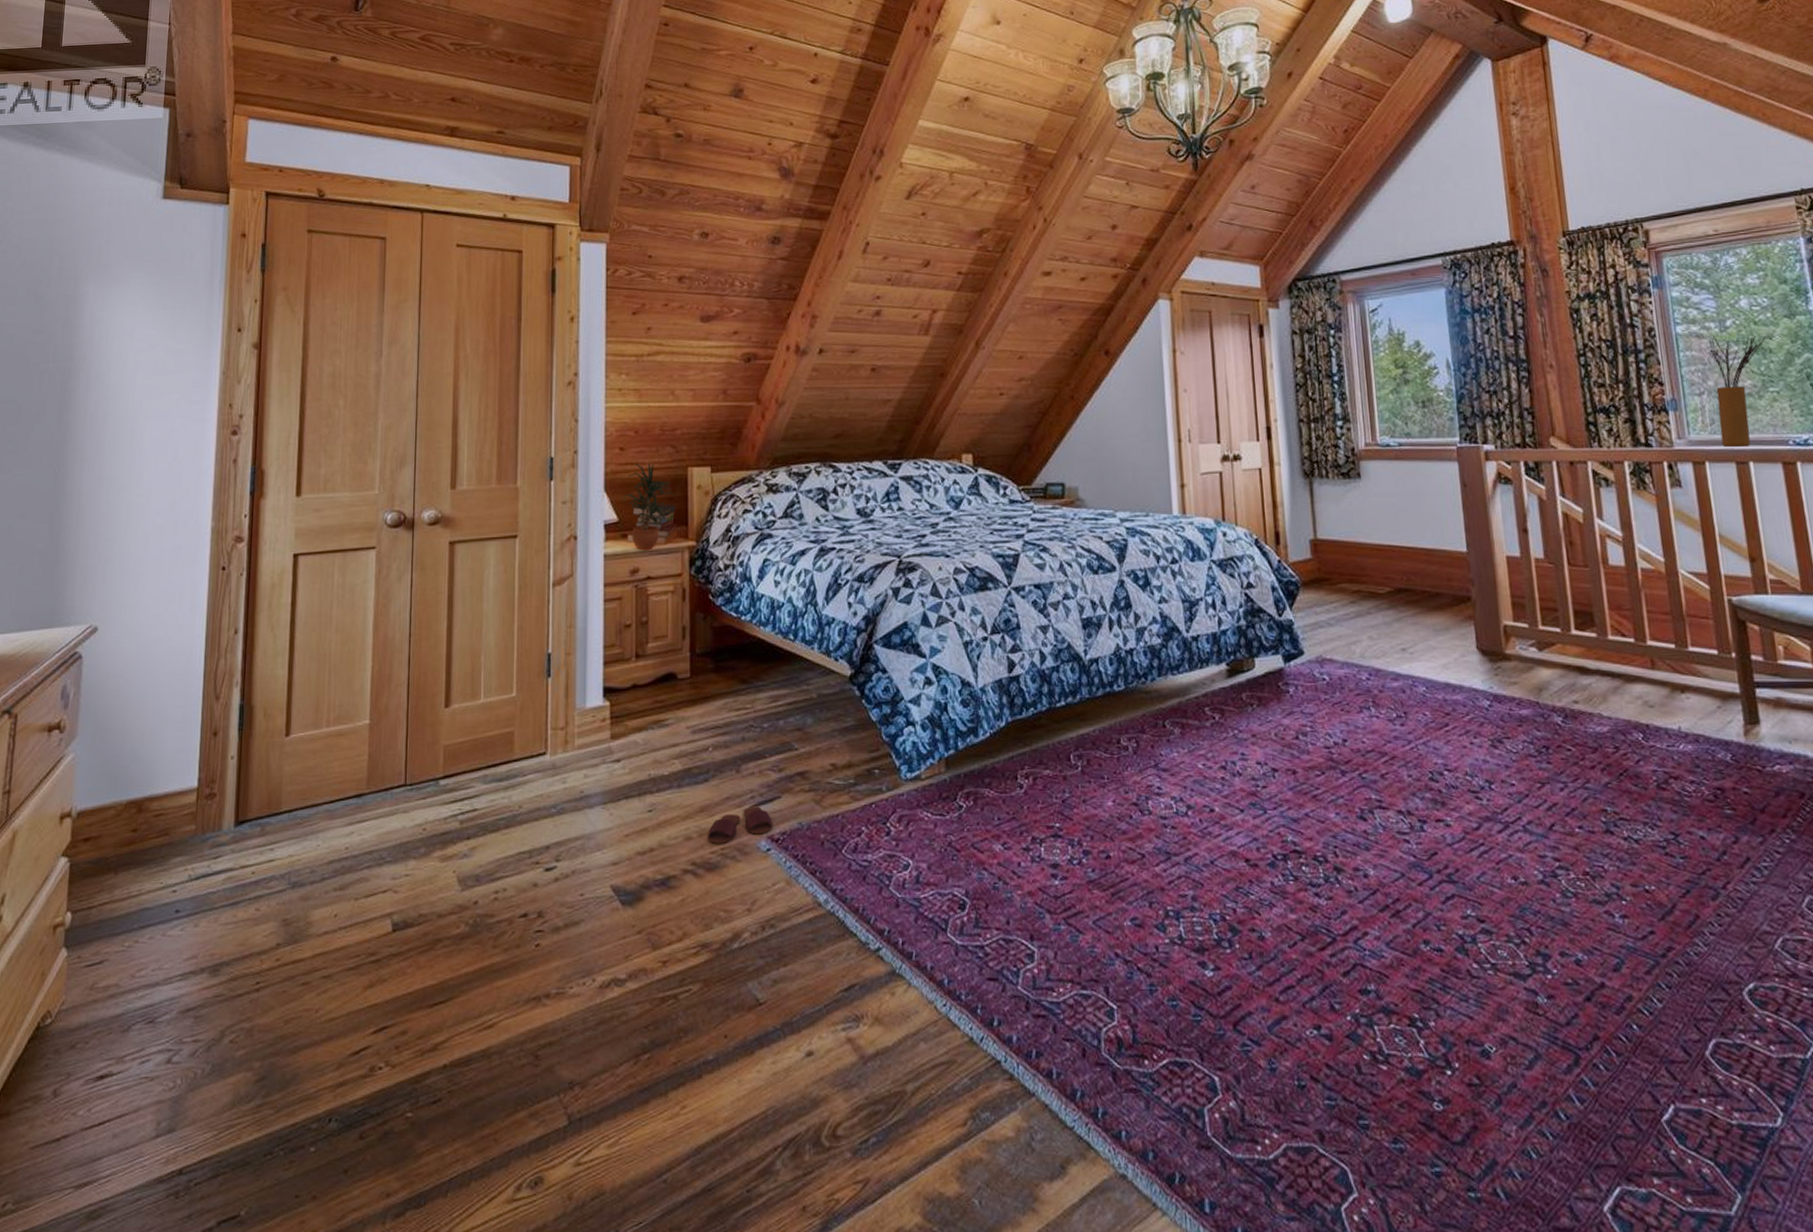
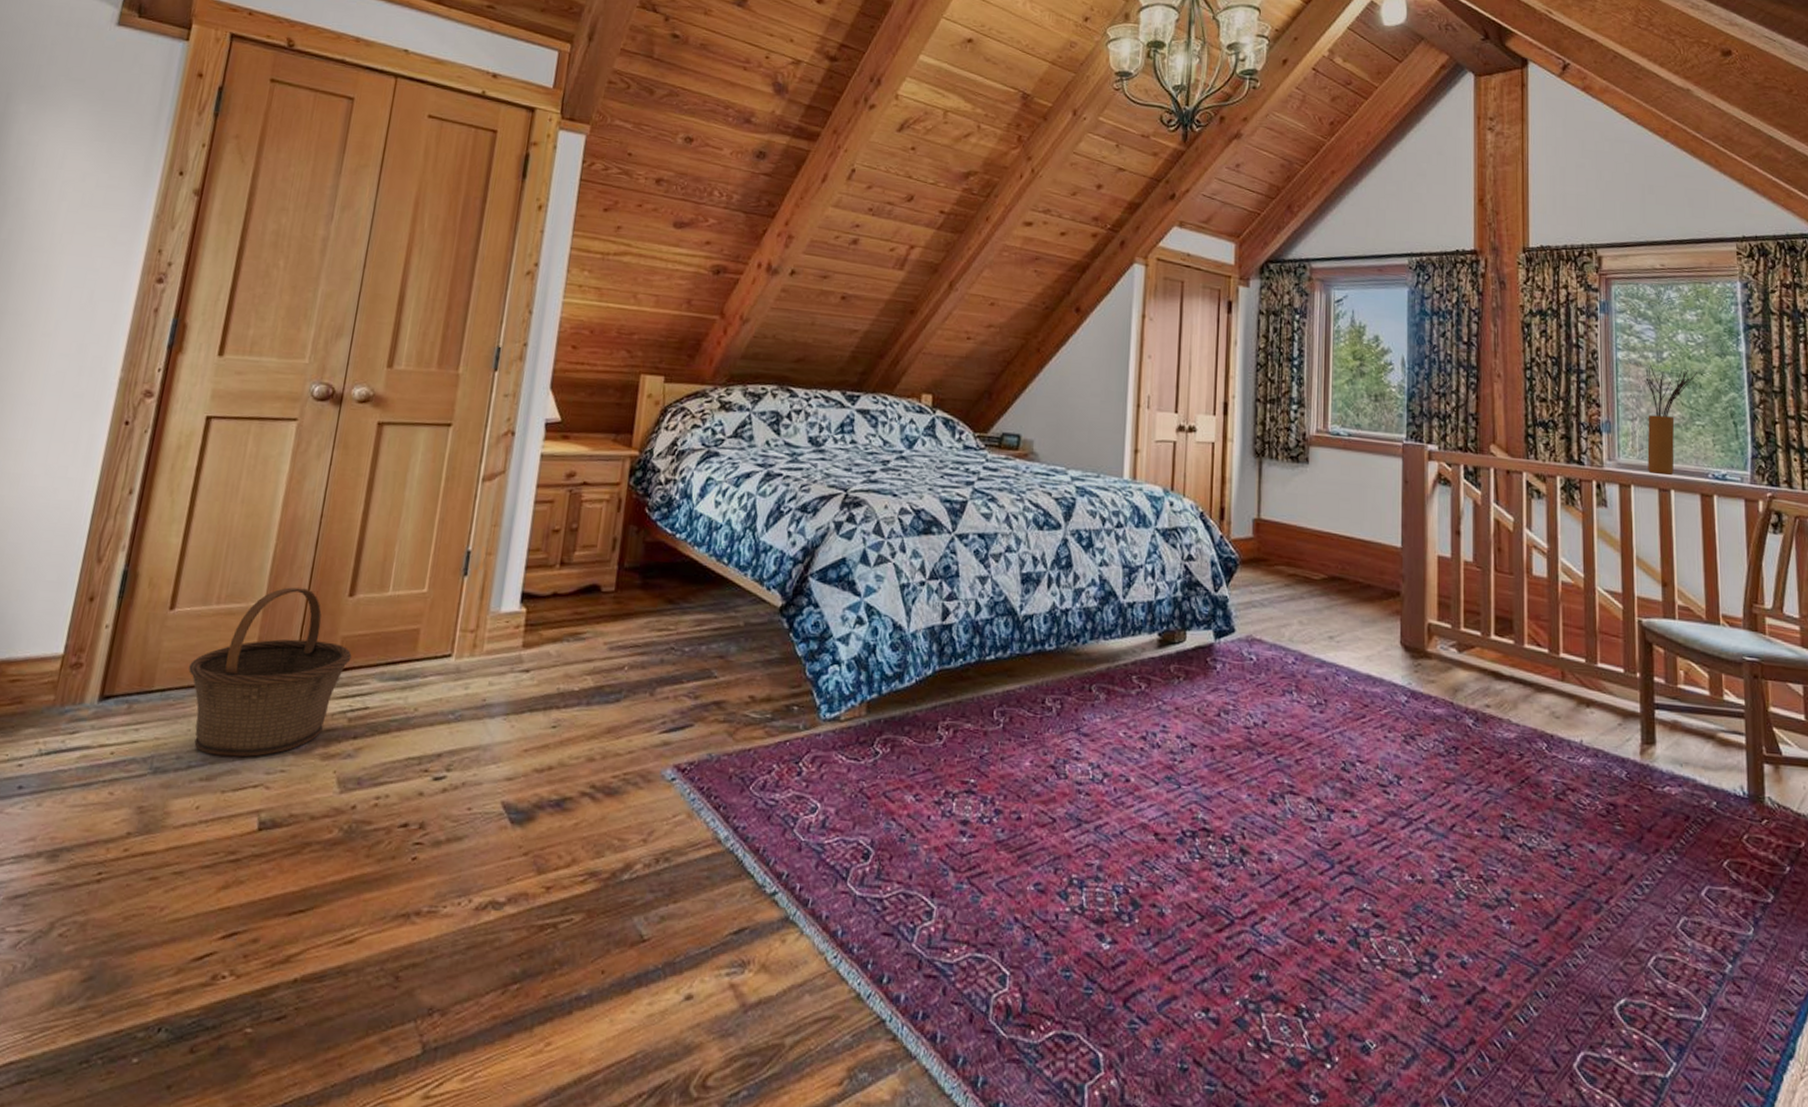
basket: none [310,704,455,866] -> present [189,587,352,757]
potted plant: present [624,462,676,551] -> none [570,363,625,456]
books: present [627,503,677,545] -> none [567,406,623,452]
slippers: present [708,806,773,844] -> none [611,732,682,769]

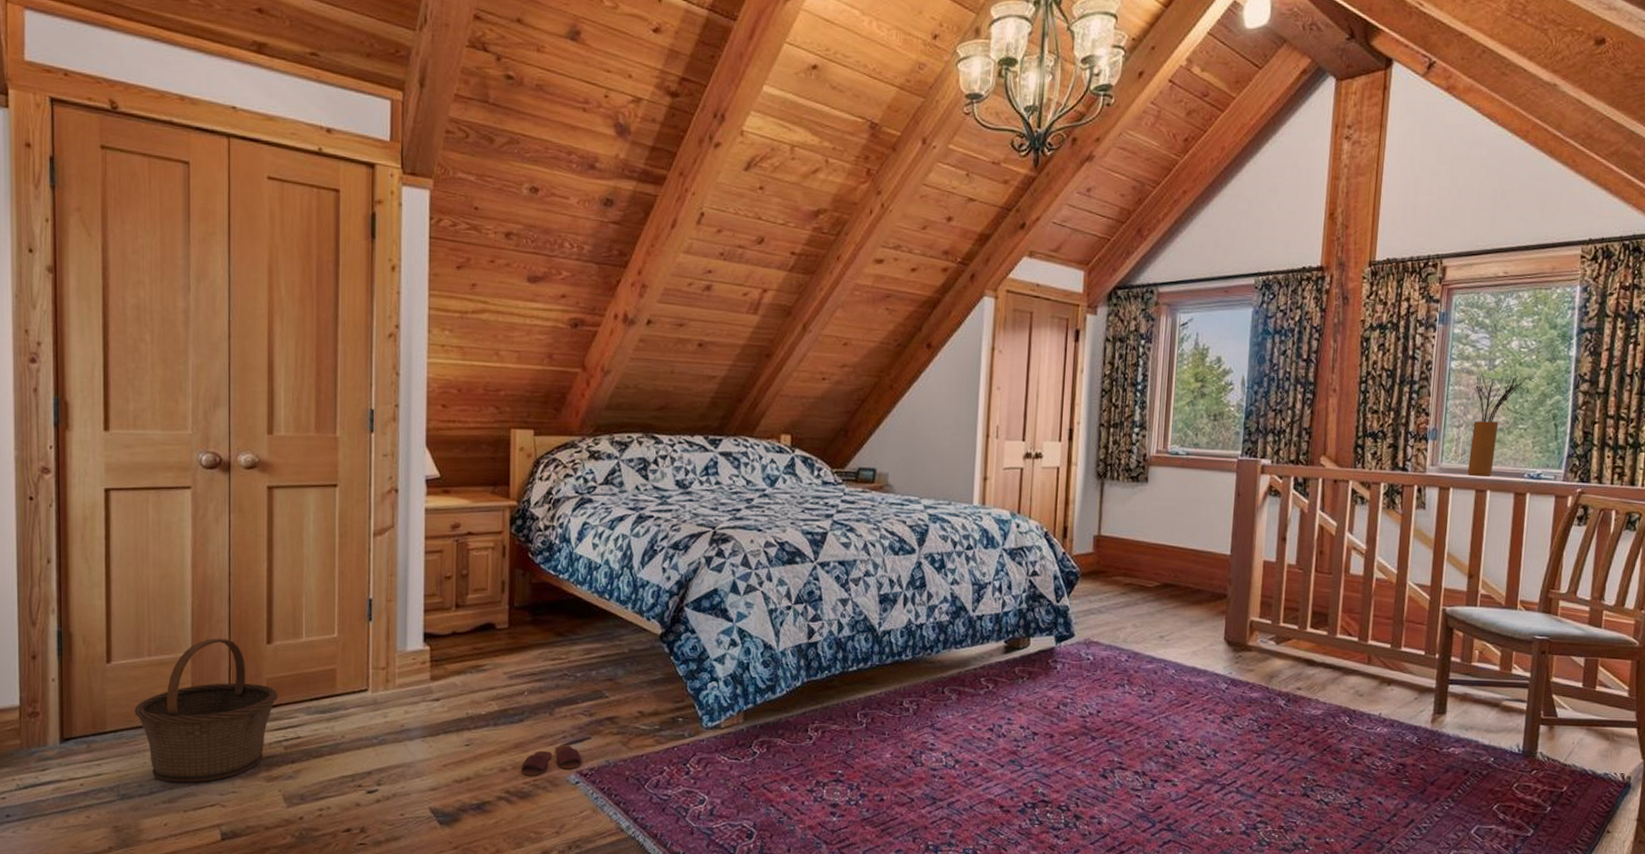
slippers: none [611,732,682,769] -> present [521,745,582,776]

